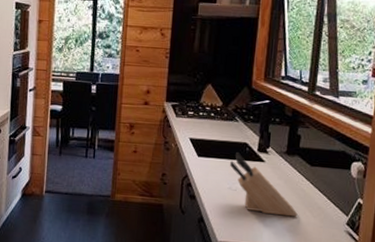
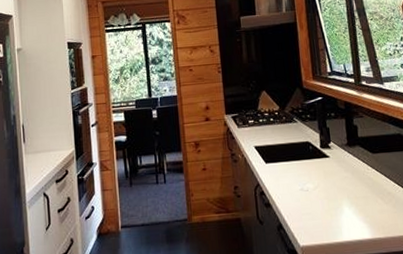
knife block: present [230,152,298,217] -> none [297,152,371,209]

